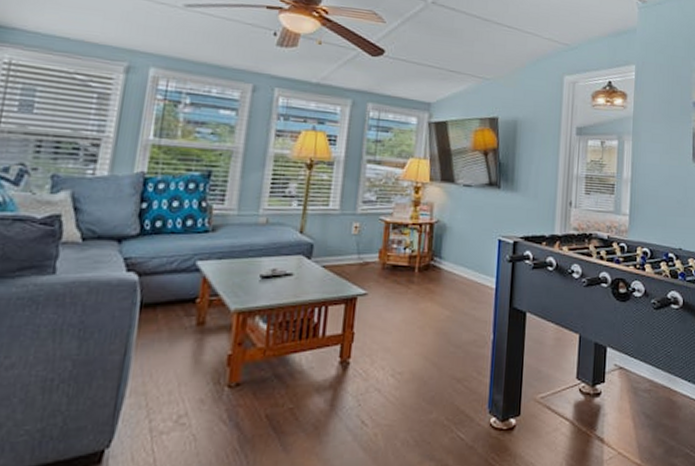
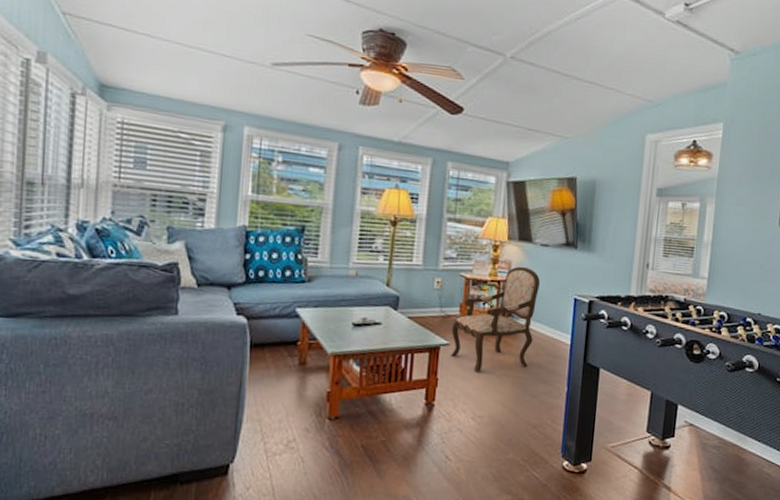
armchair: none [369,208,463,324] -> present [451,266,540,373]

